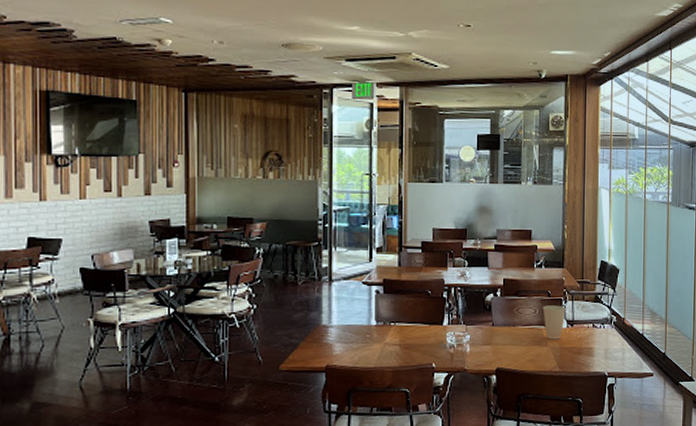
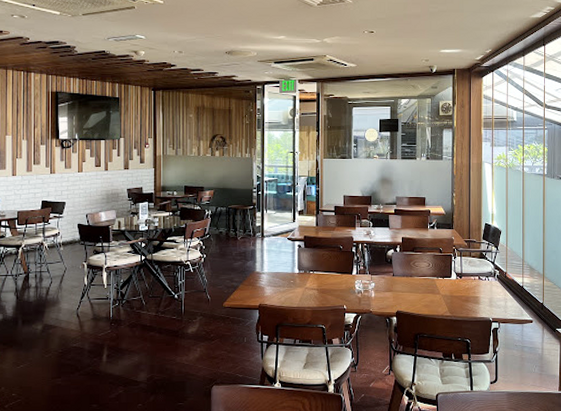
cup: present [543,305,566,340] -> none [435,260,455,289]

